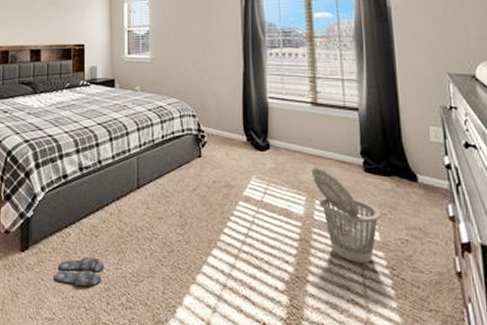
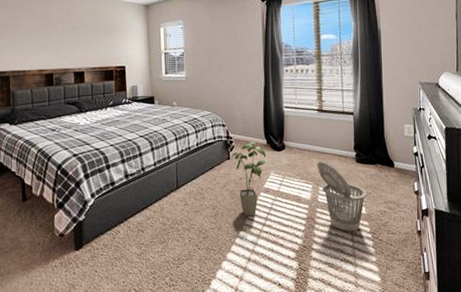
slippers: present [53,256,104,287] -> none [106,248,150,274]
house plant: none [202,136,251,231] -> present [231,141,270,217]

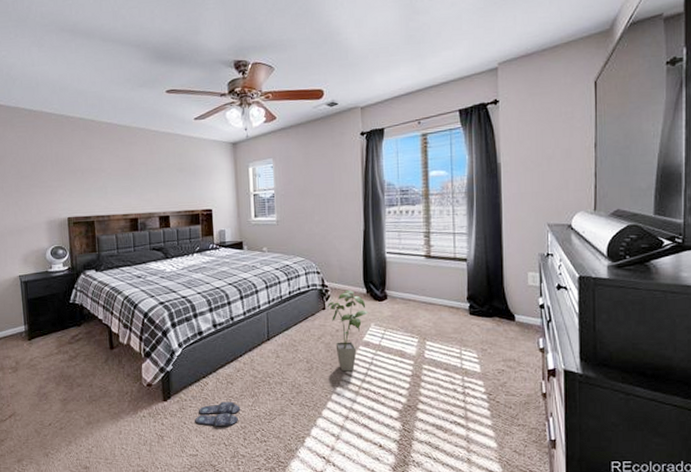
slippers: none [106,248,150,274] -> present [195,401,240,427]
laundry basket: present [317,161,367,231] -> none [423,312,483,391]

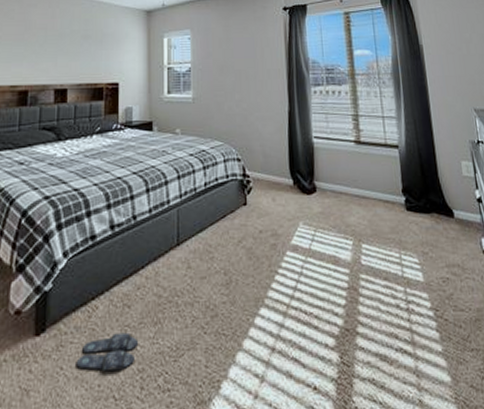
house plant: present [326,289,370,372] -> none [248,180,298,286]

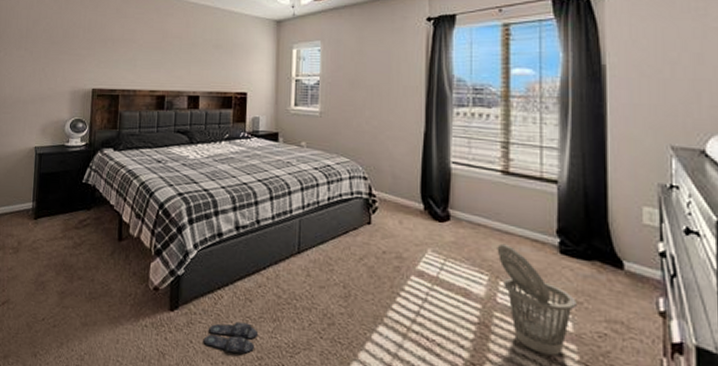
laundry basket: none [357,208,424,307] -> present [497,243,577,356]

